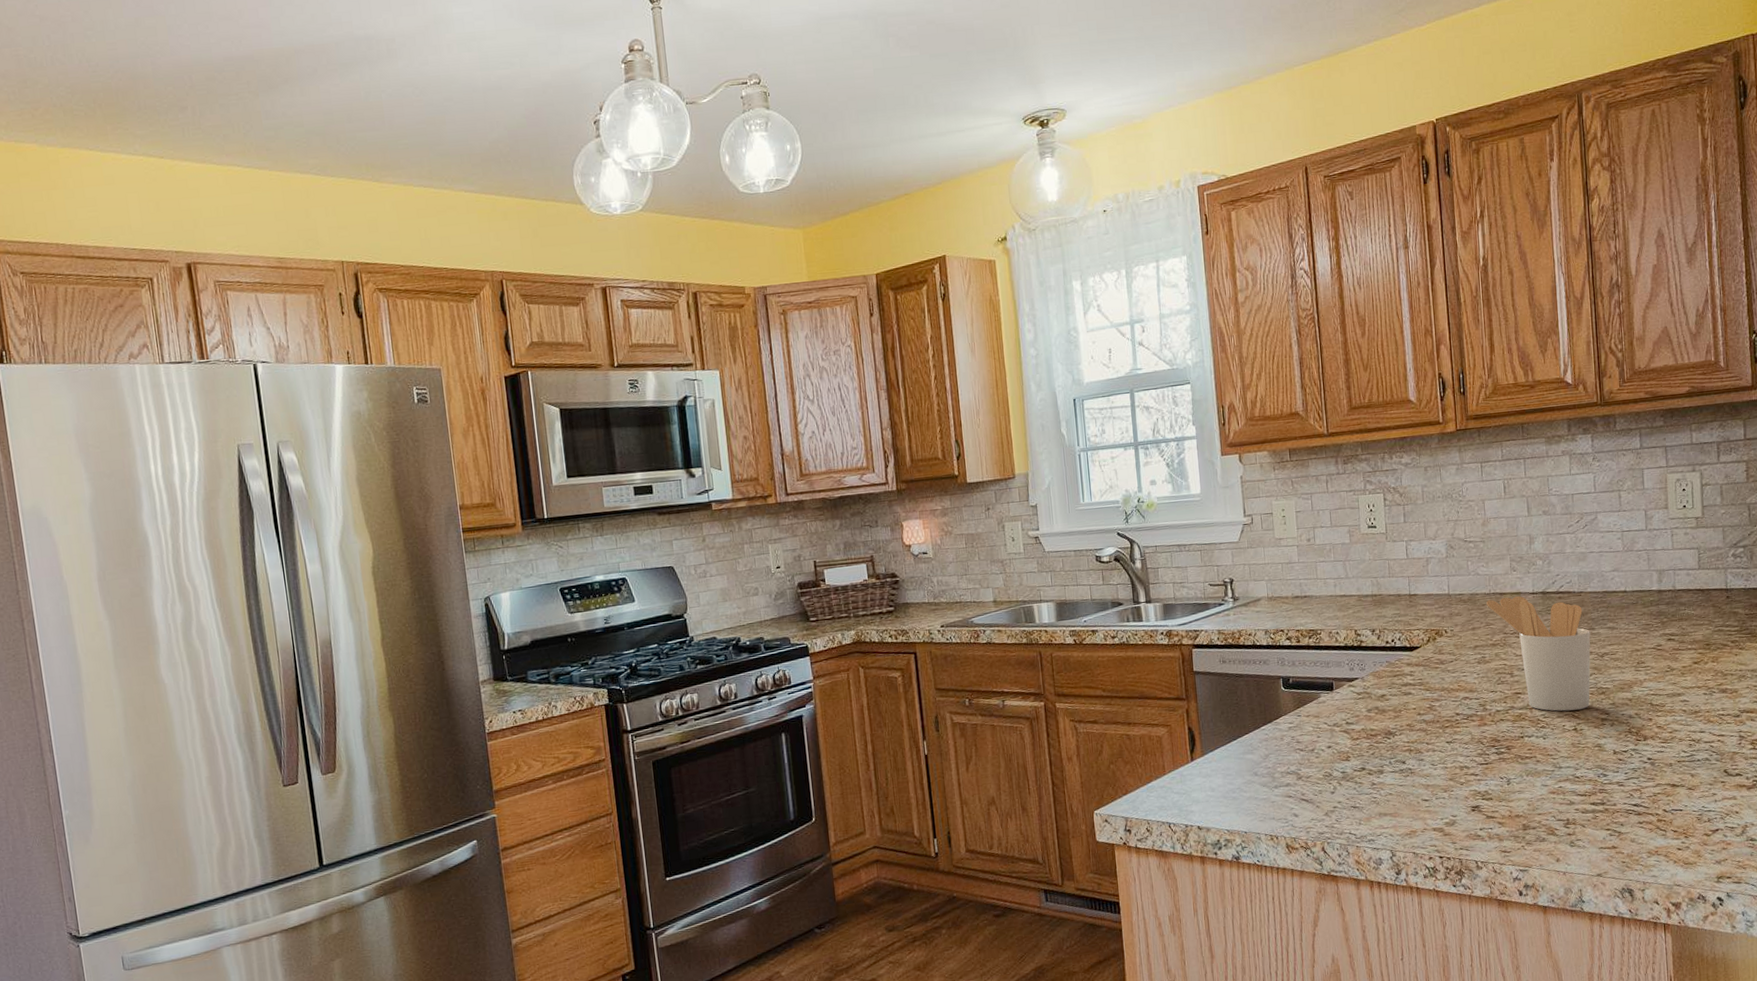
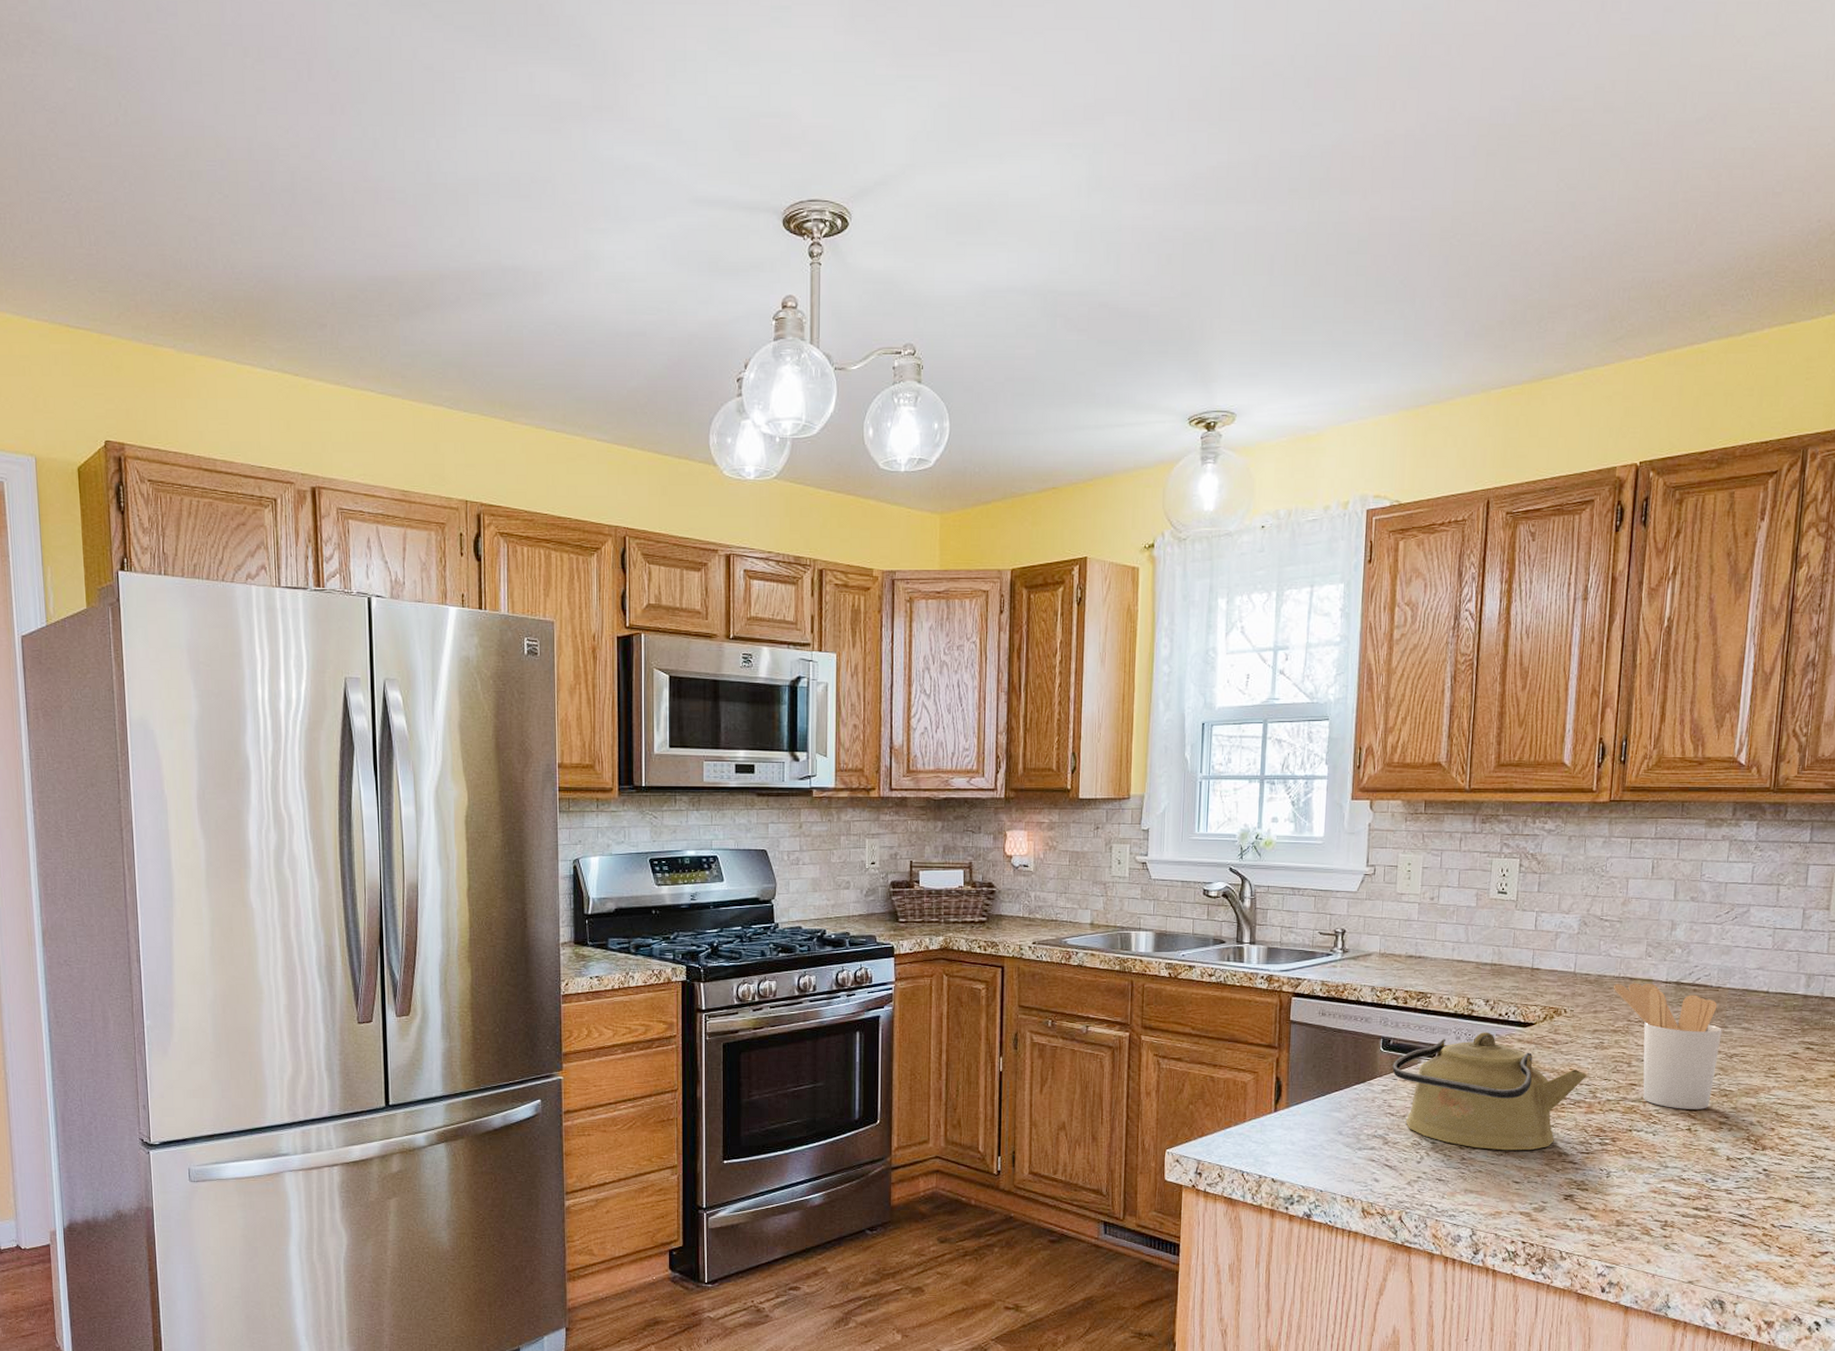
kettle: none [1295,660,1476,773] -> present [1392,1032,1588,1151]

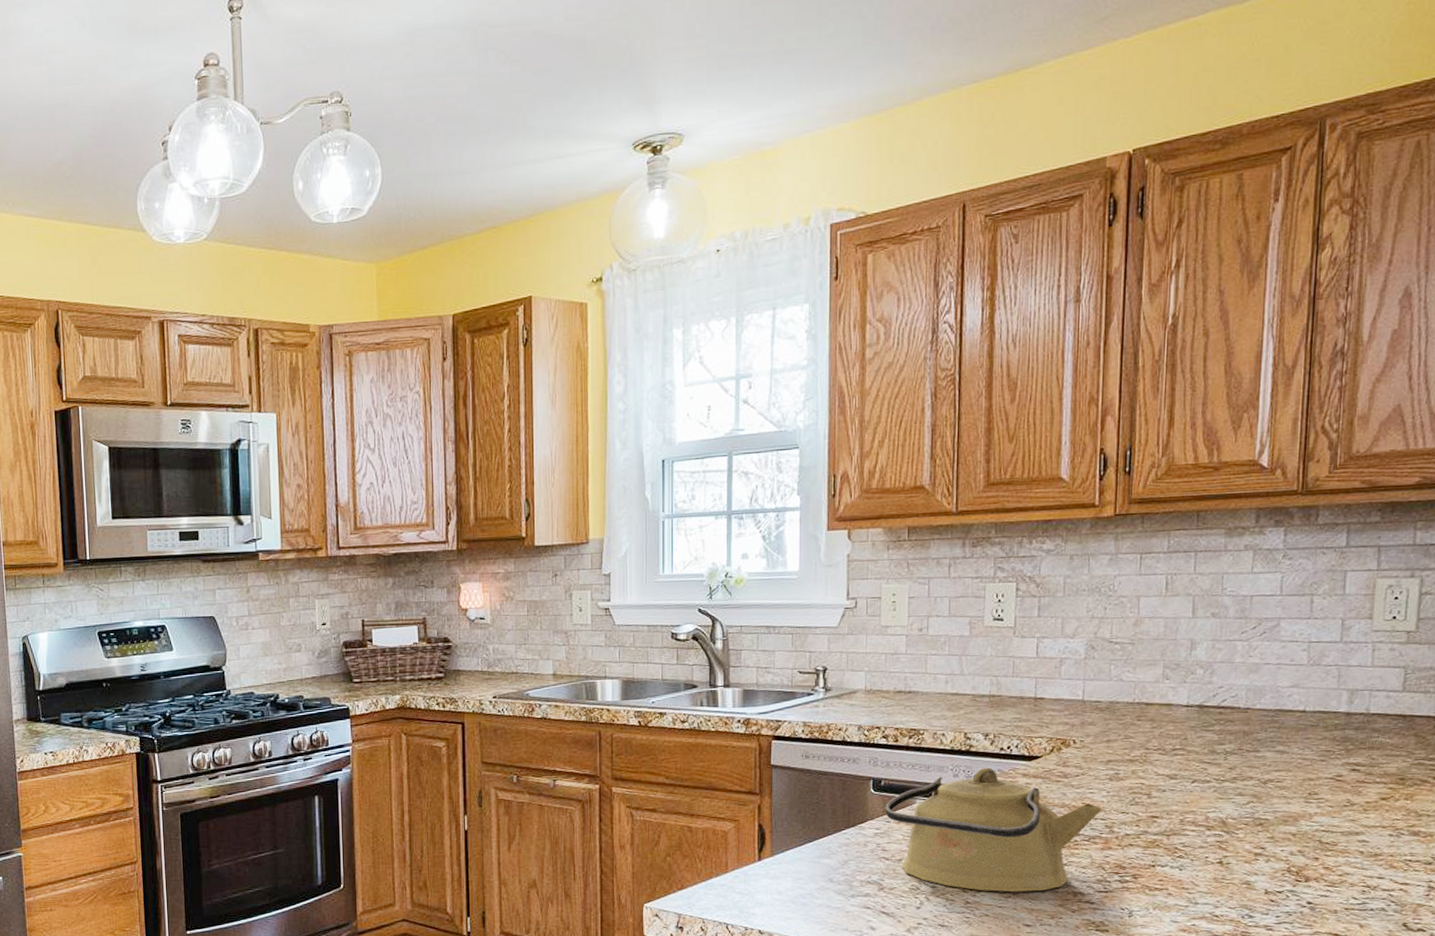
utensil holder: present [1614,983,1722,1109] -> none [1128,707,1254,841]

